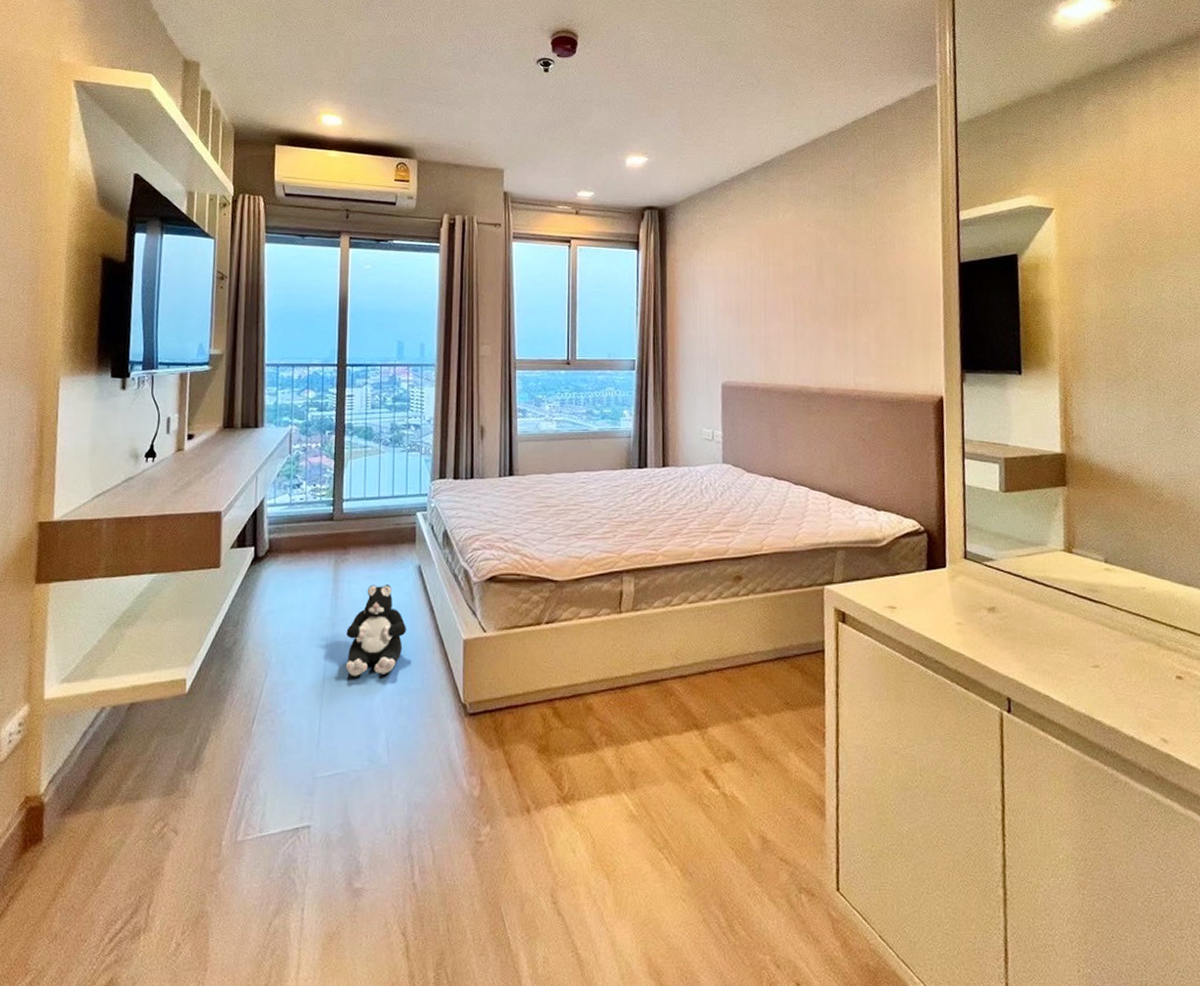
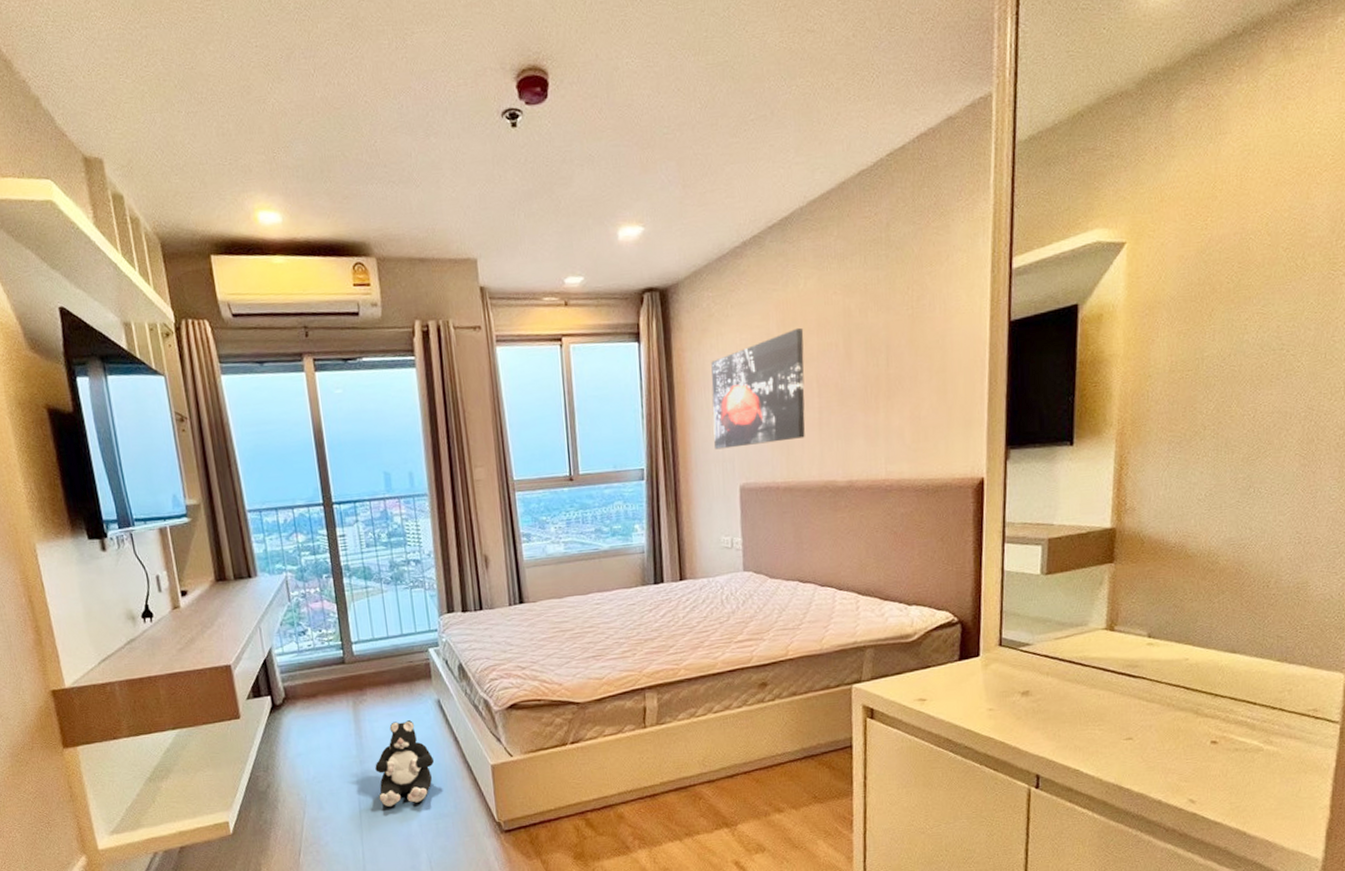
wall art: none [699,251,782,349] -> present [711,327,805,450]

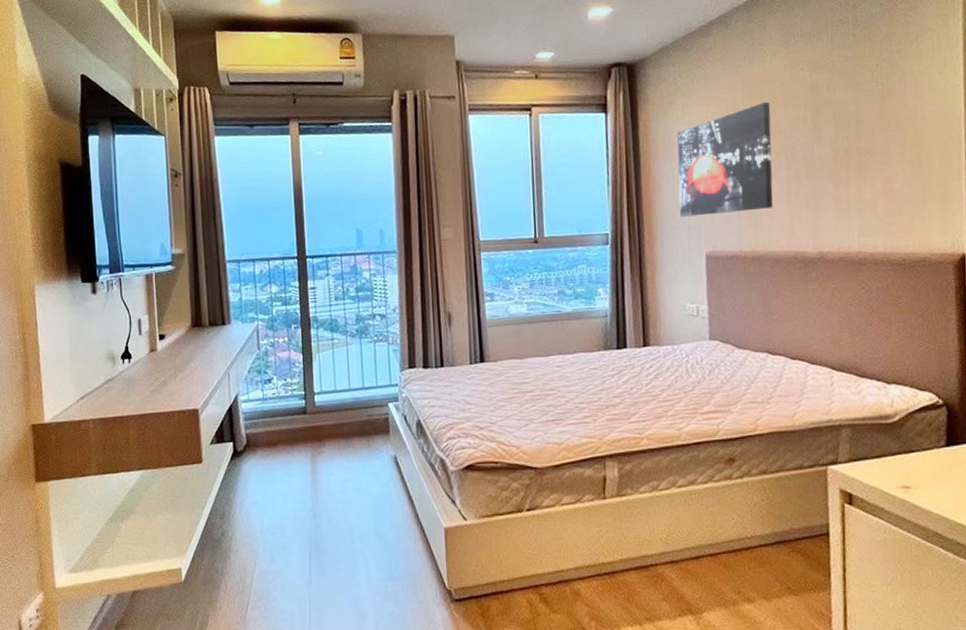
plush toy: present [375,720,435,807] -> none [328,475,388,564]

